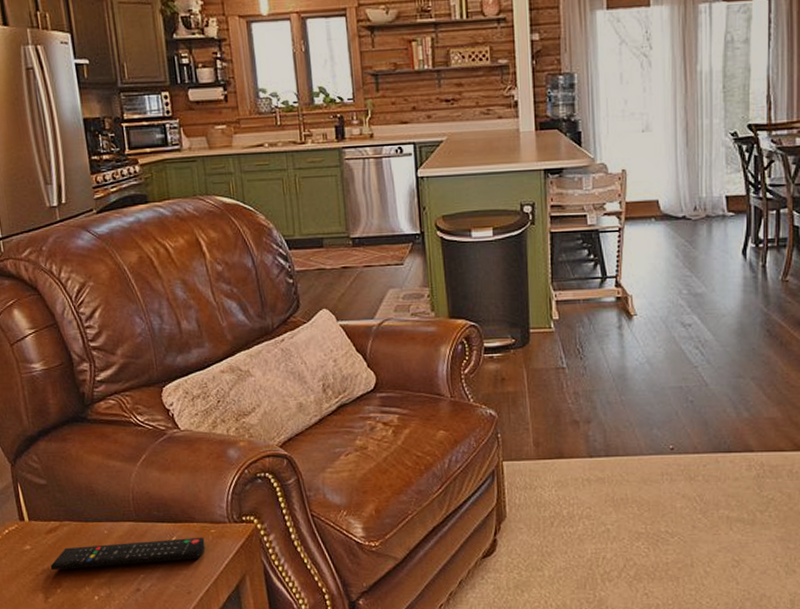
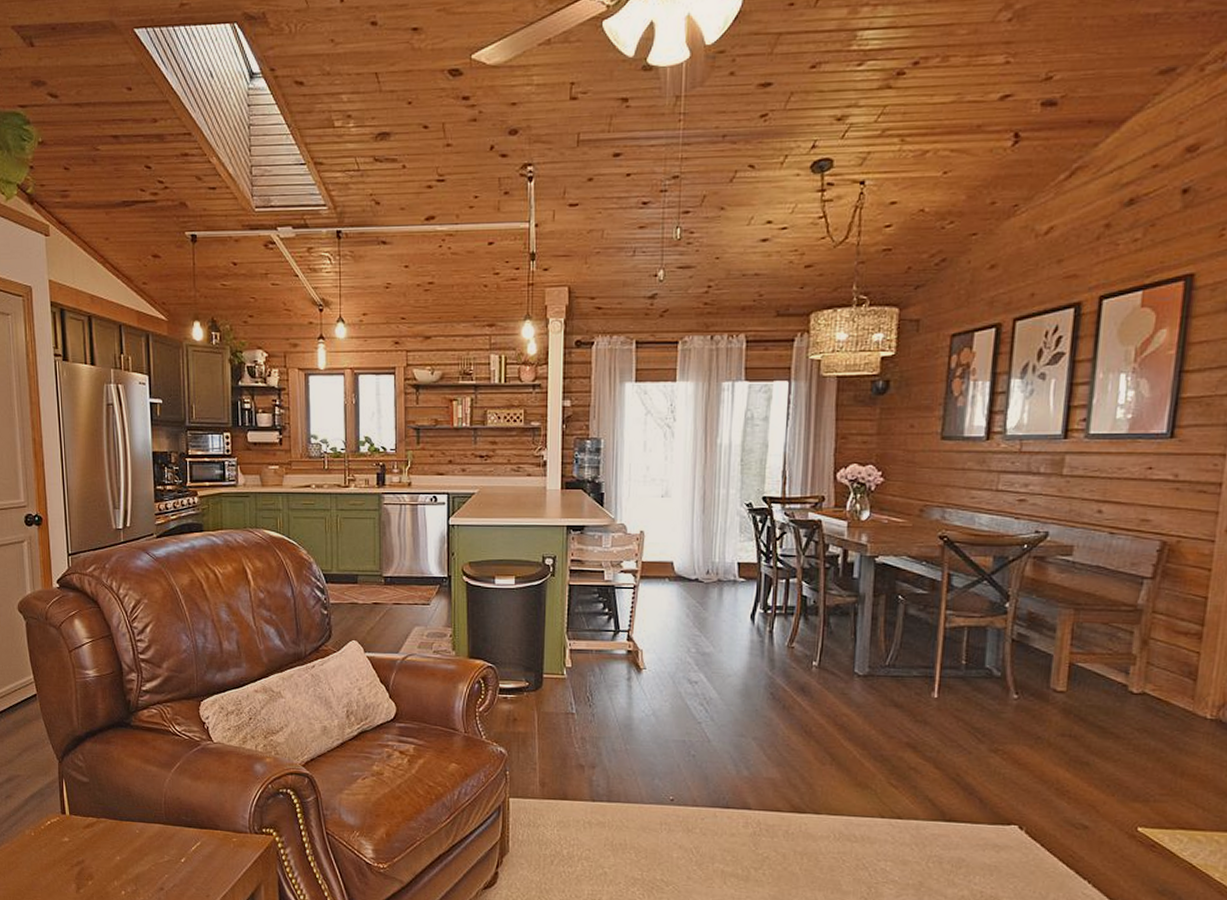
remote control: present [50,537,206,571] -> none [84,843,226,865]

